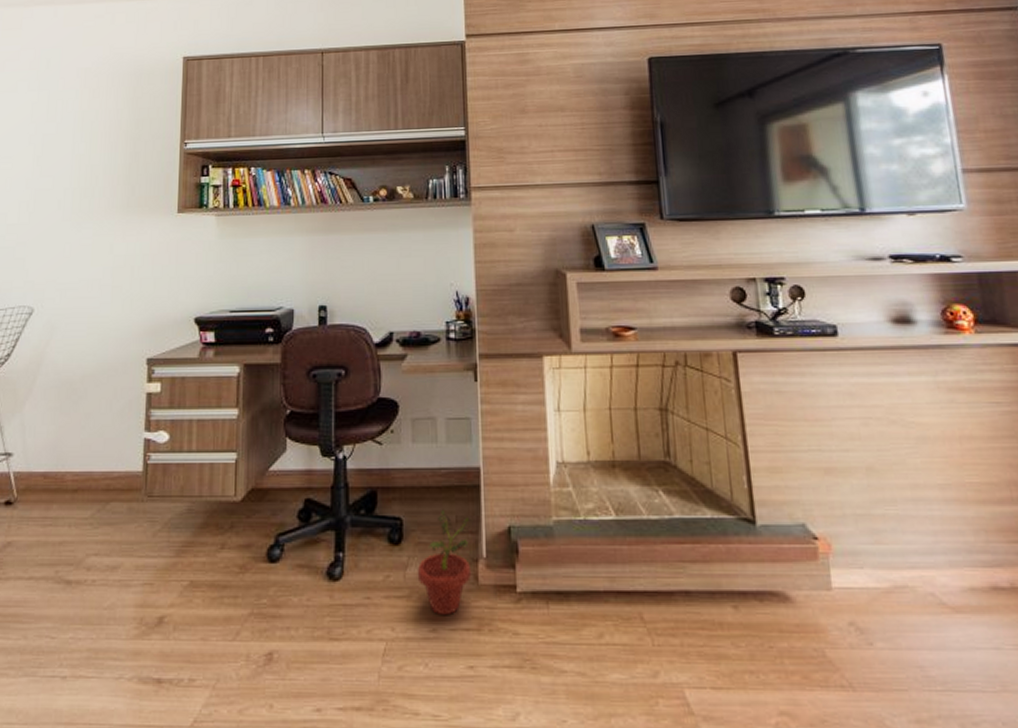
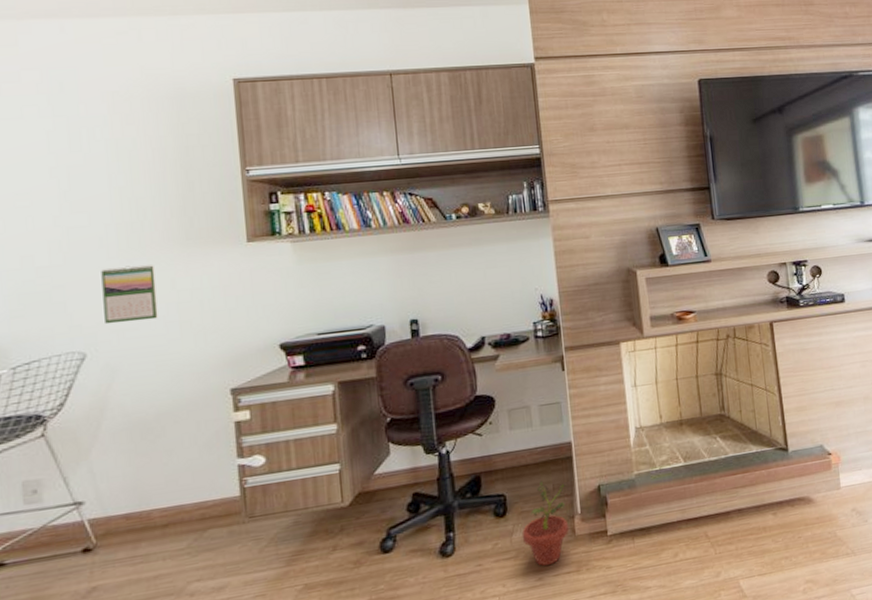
calendar: none [52,228,98,283] -> present [101,265,158,325]

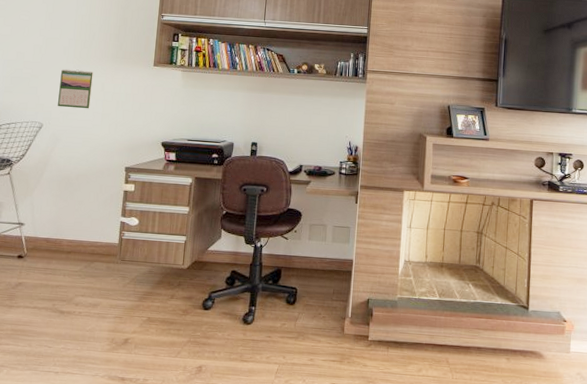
potted plant: present [521,481,570,566] -> none [303,284,343,351]

